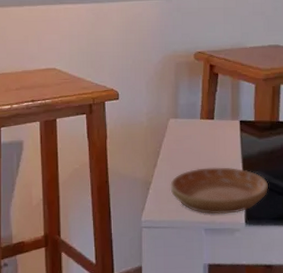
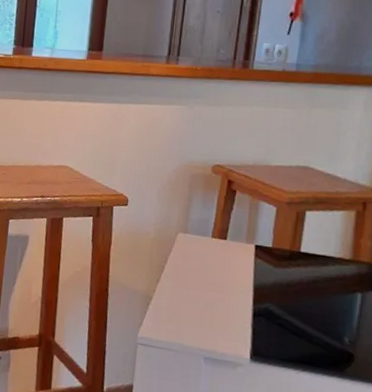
saucer: present [170,167,268,215] -> none [171,290,280,346]

